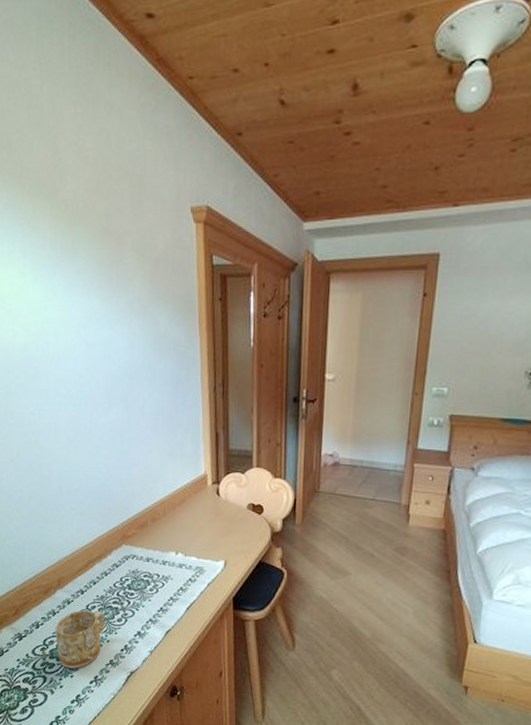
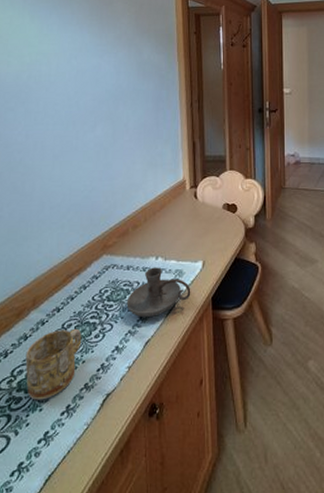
candle holder: none [147,562,212,609] -> present [126,267,191,317]

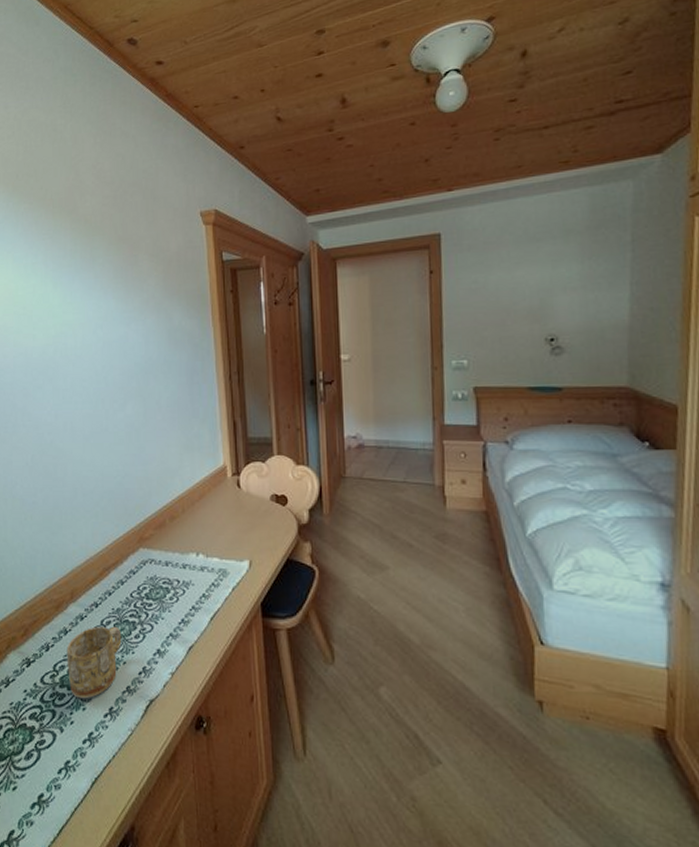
candle holder: present [126,267,191,317] -> none [166,564,237,620]

